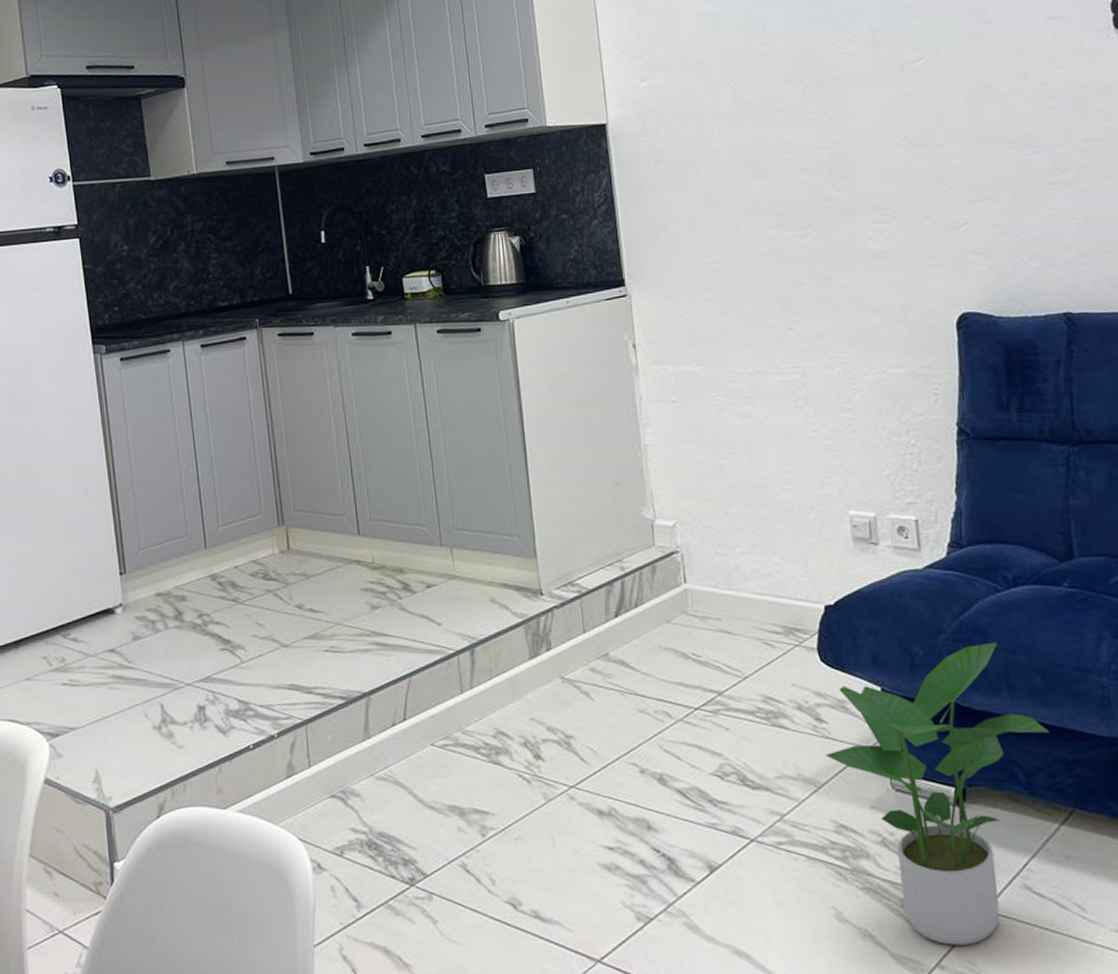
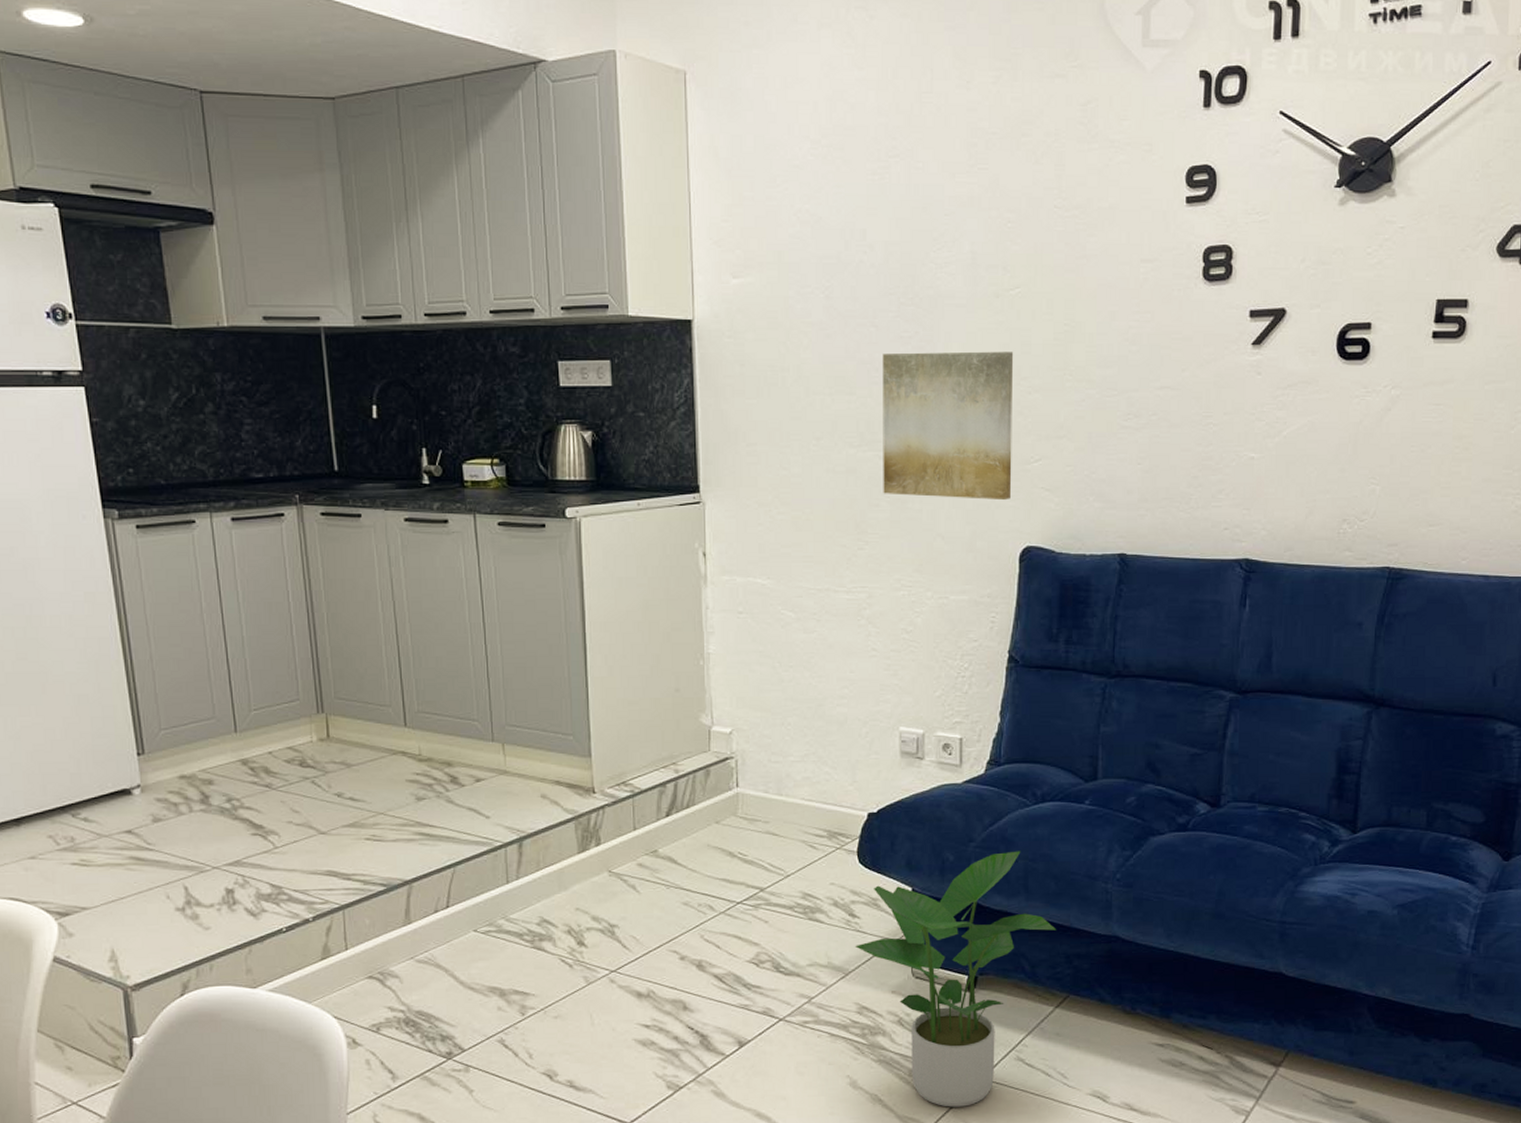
wall art: none [793,120,940,272] -> present [882,351,1014,499]

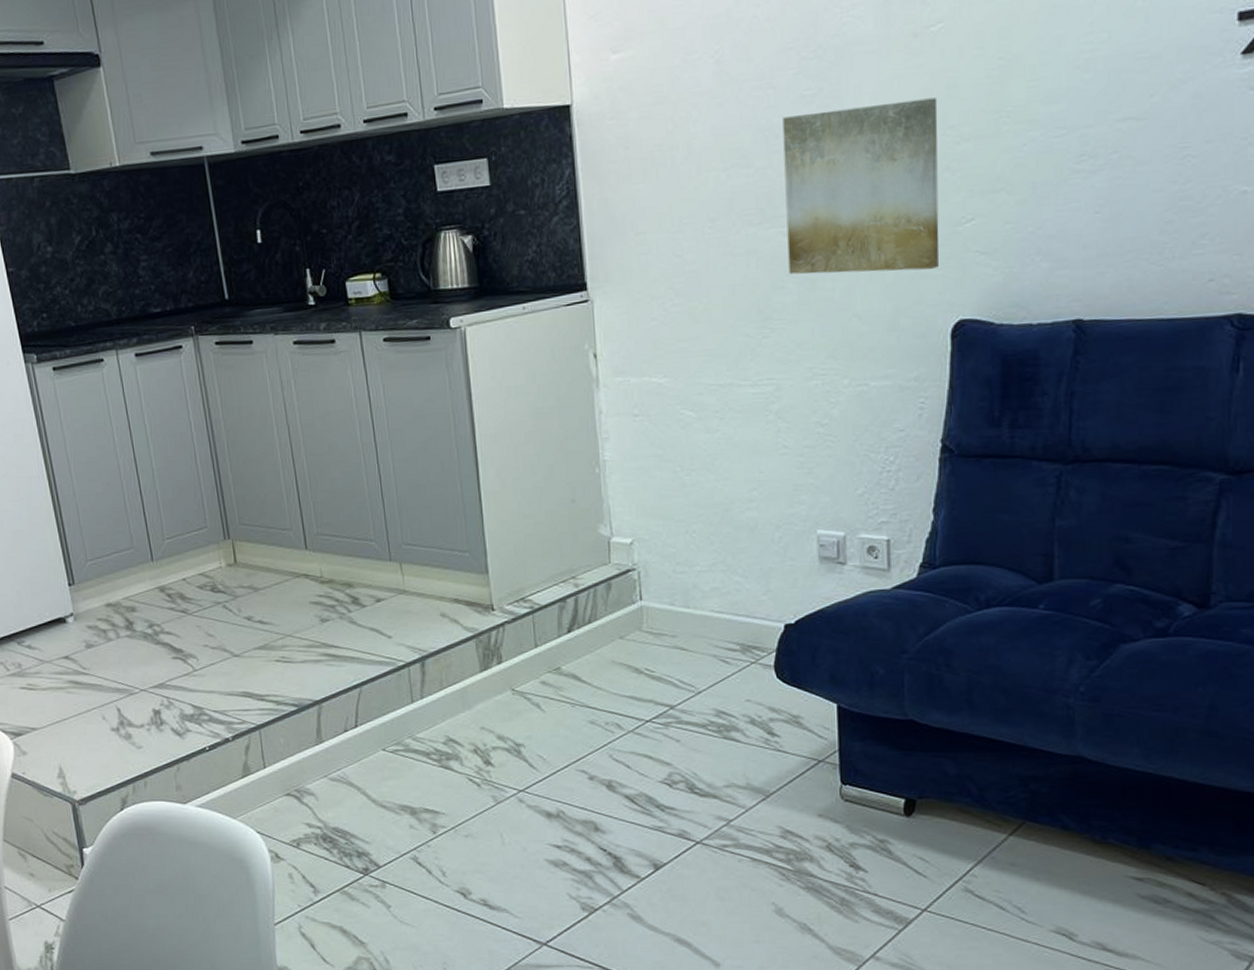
potted plant: present [855,850,1056,1107] -> none [776,662,1007,940]

